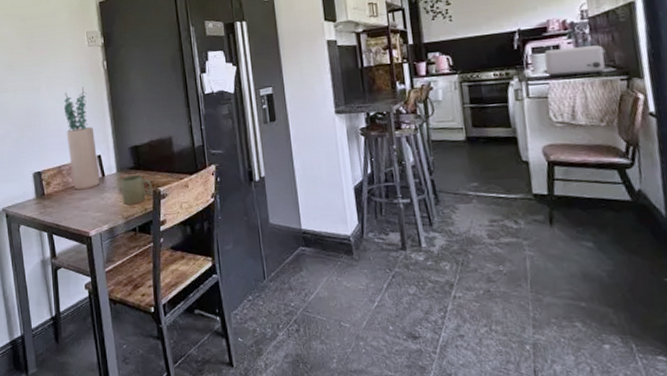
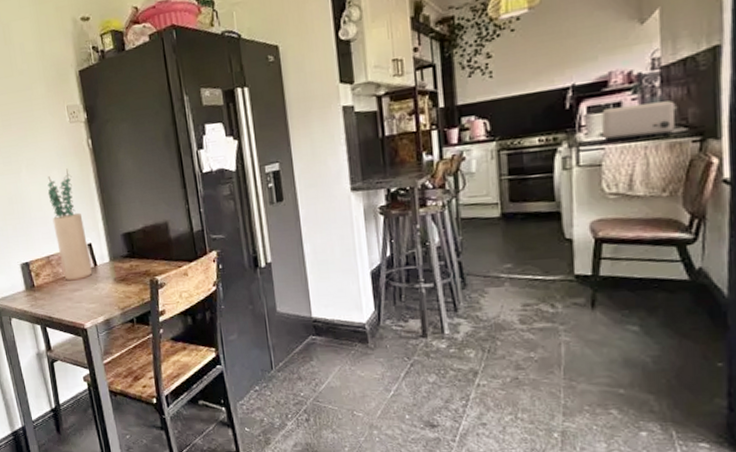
mug: present [120,174,152,205] -> none [114,262,149,295]

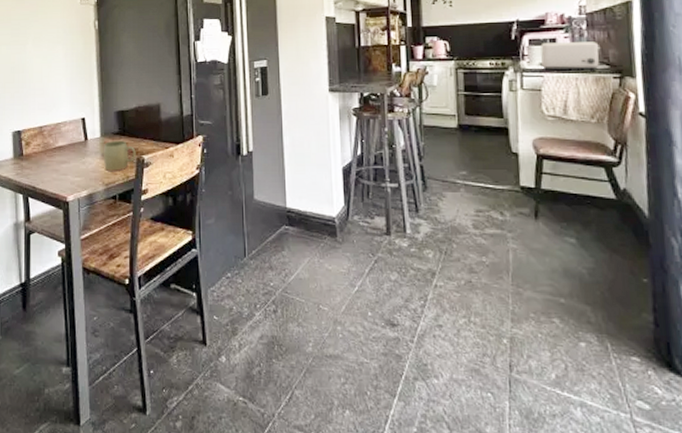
vase: present [47,168,93,281] -> none [50,45,82,153]
mug: none [114,262,149,295] -> present [103,140,136,171]

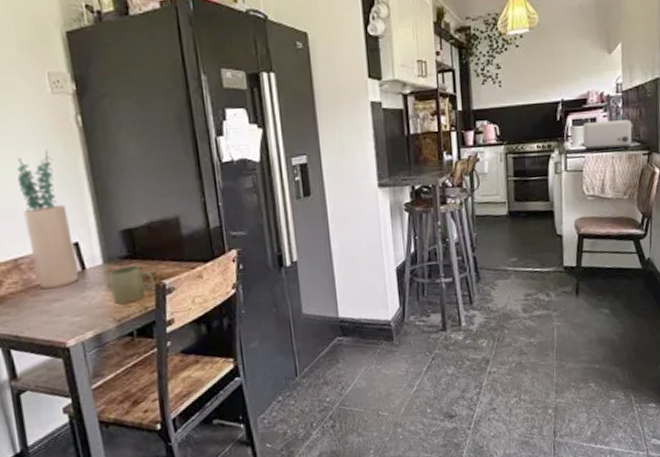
vase: none [50,45,82,153] -> present [17,150,79,290]

